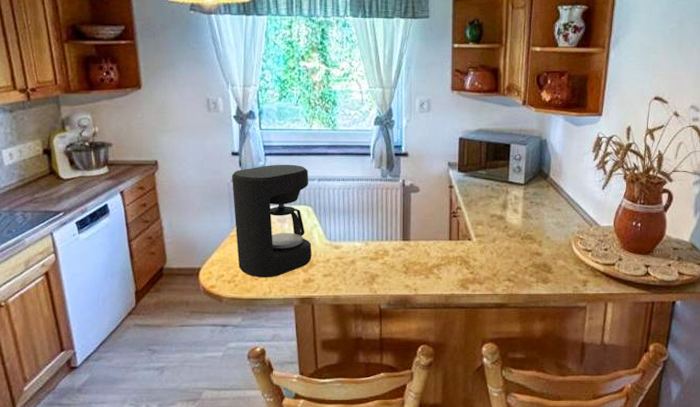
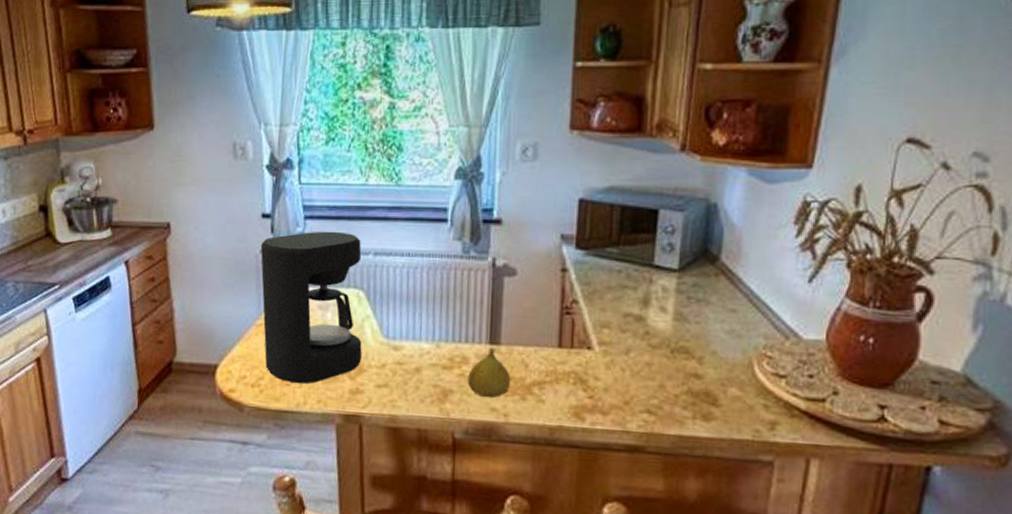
fruit: none [388,242,418,278] -> present [468,347,511,398]

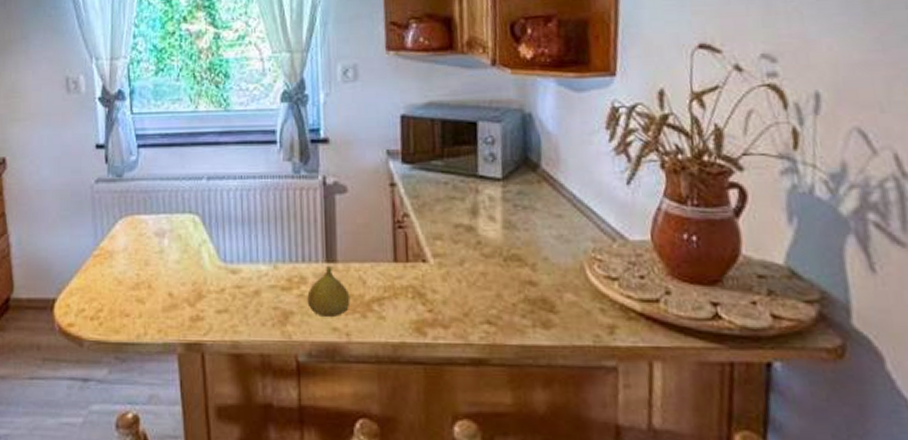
coffee maker: present [261,231,362,384] -> none [96,158,200,314]

